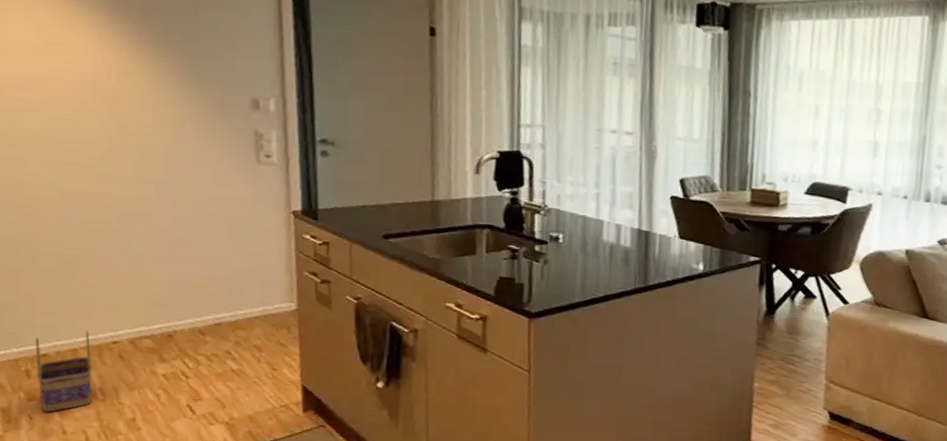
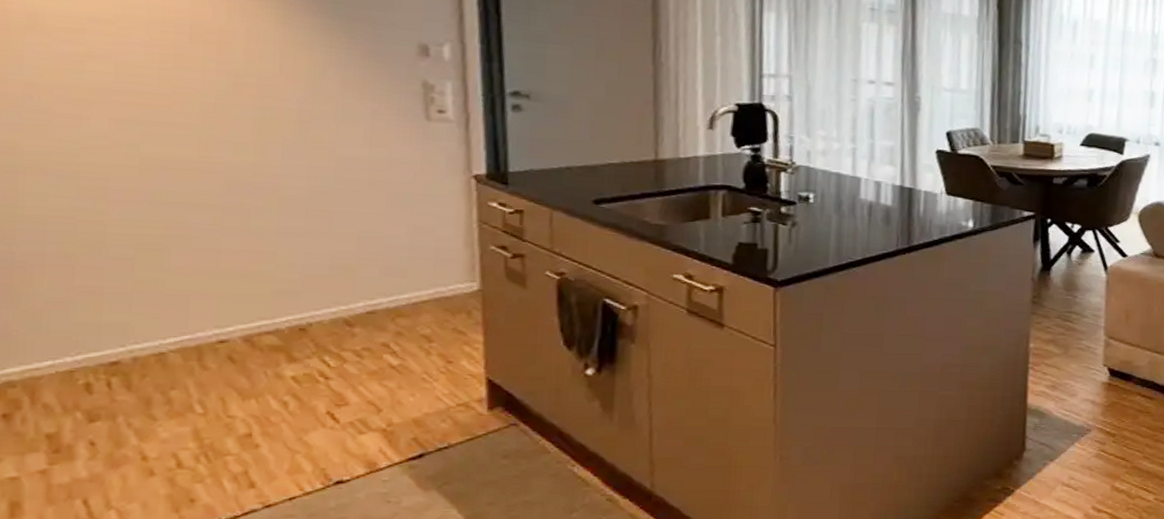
basket: present [35,331,92,413] -> none [100,329,188,436]

